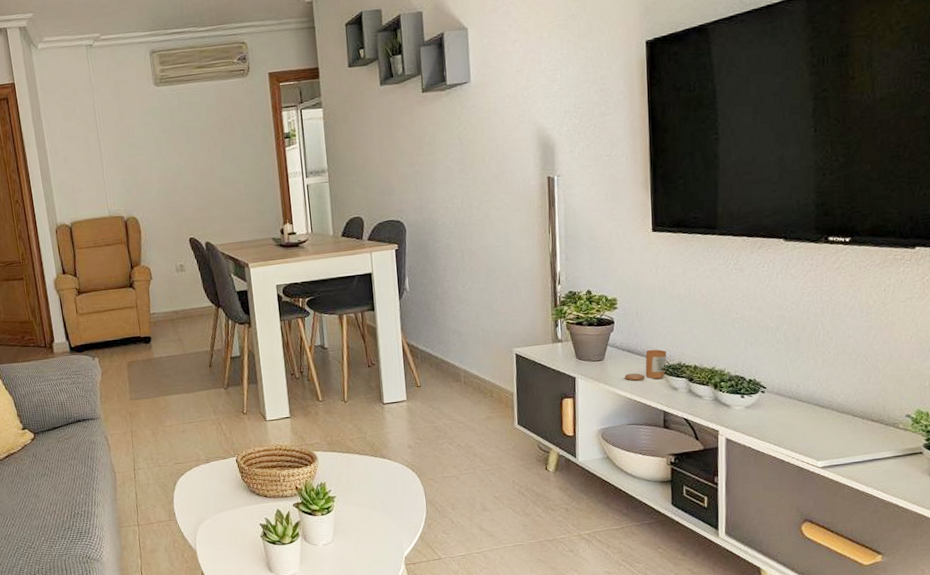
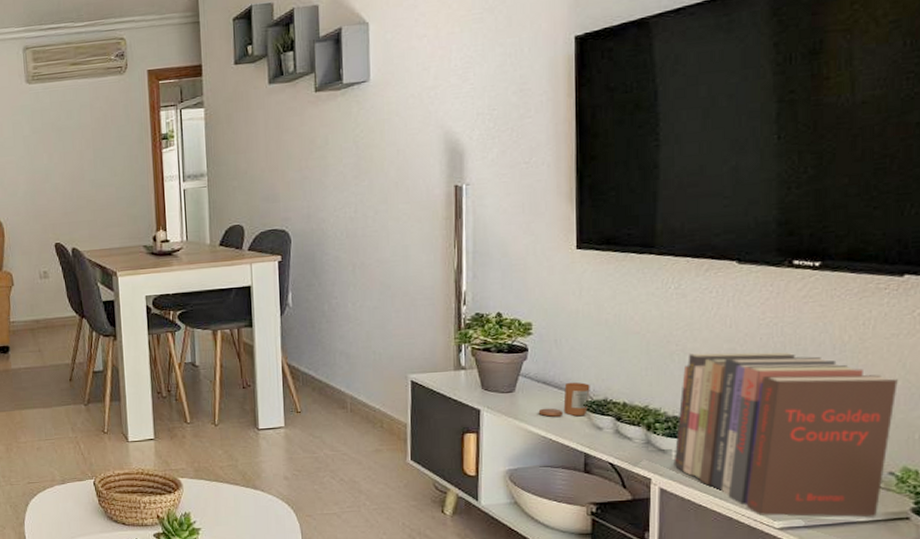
books: none [736,316,912,457] -> present [674,352,898,517]

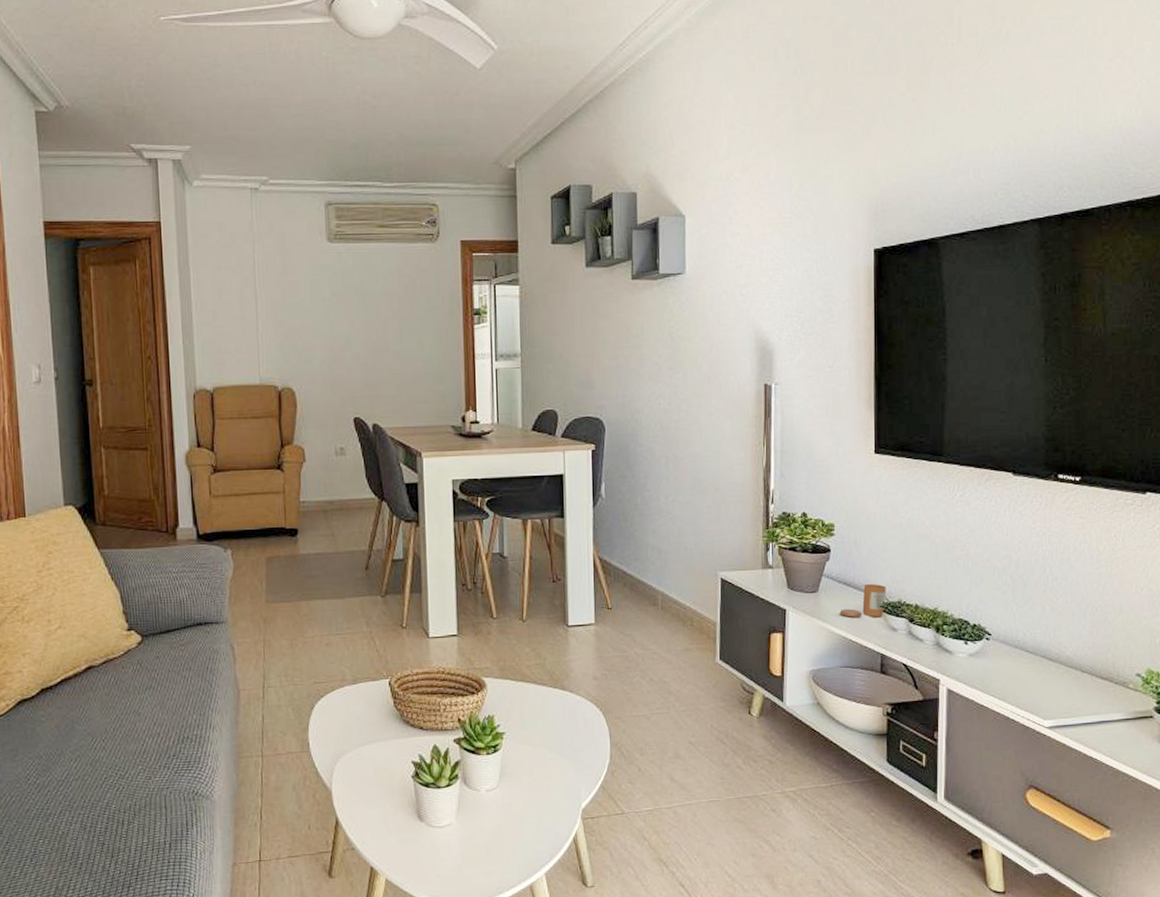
books: present [674,352,898,517] -> none [959,558,1142,716]

